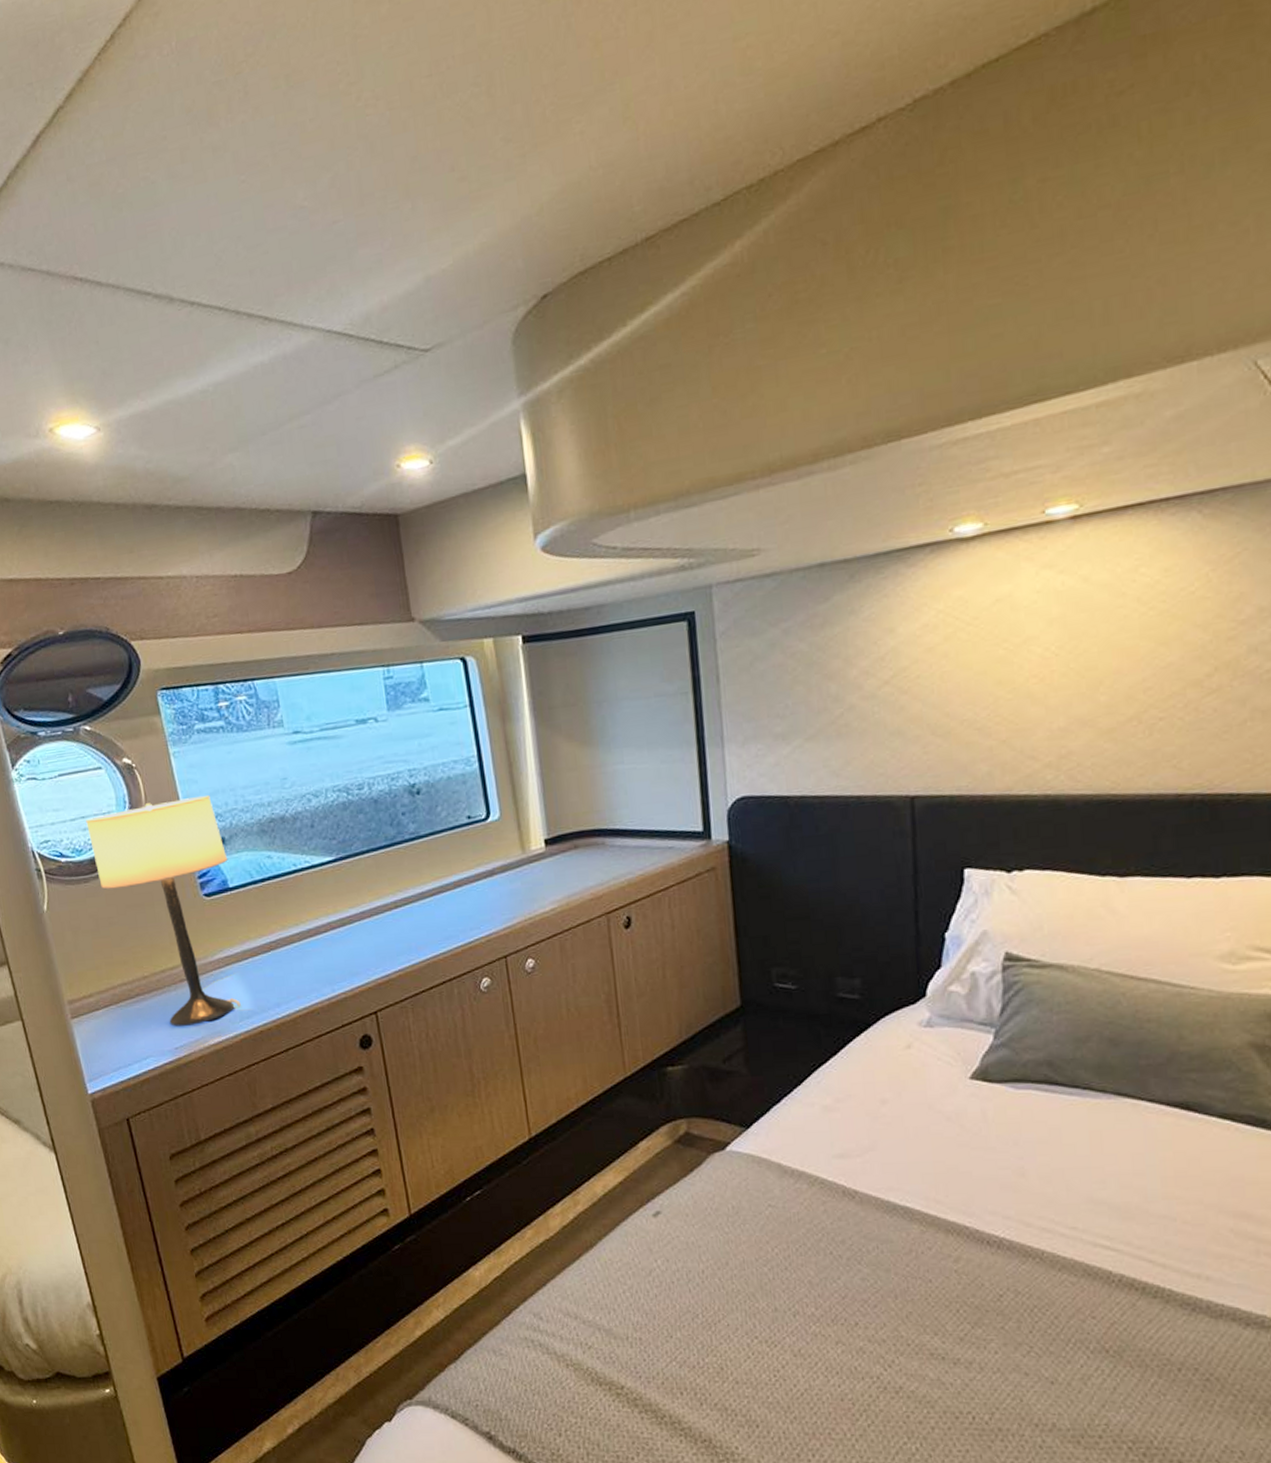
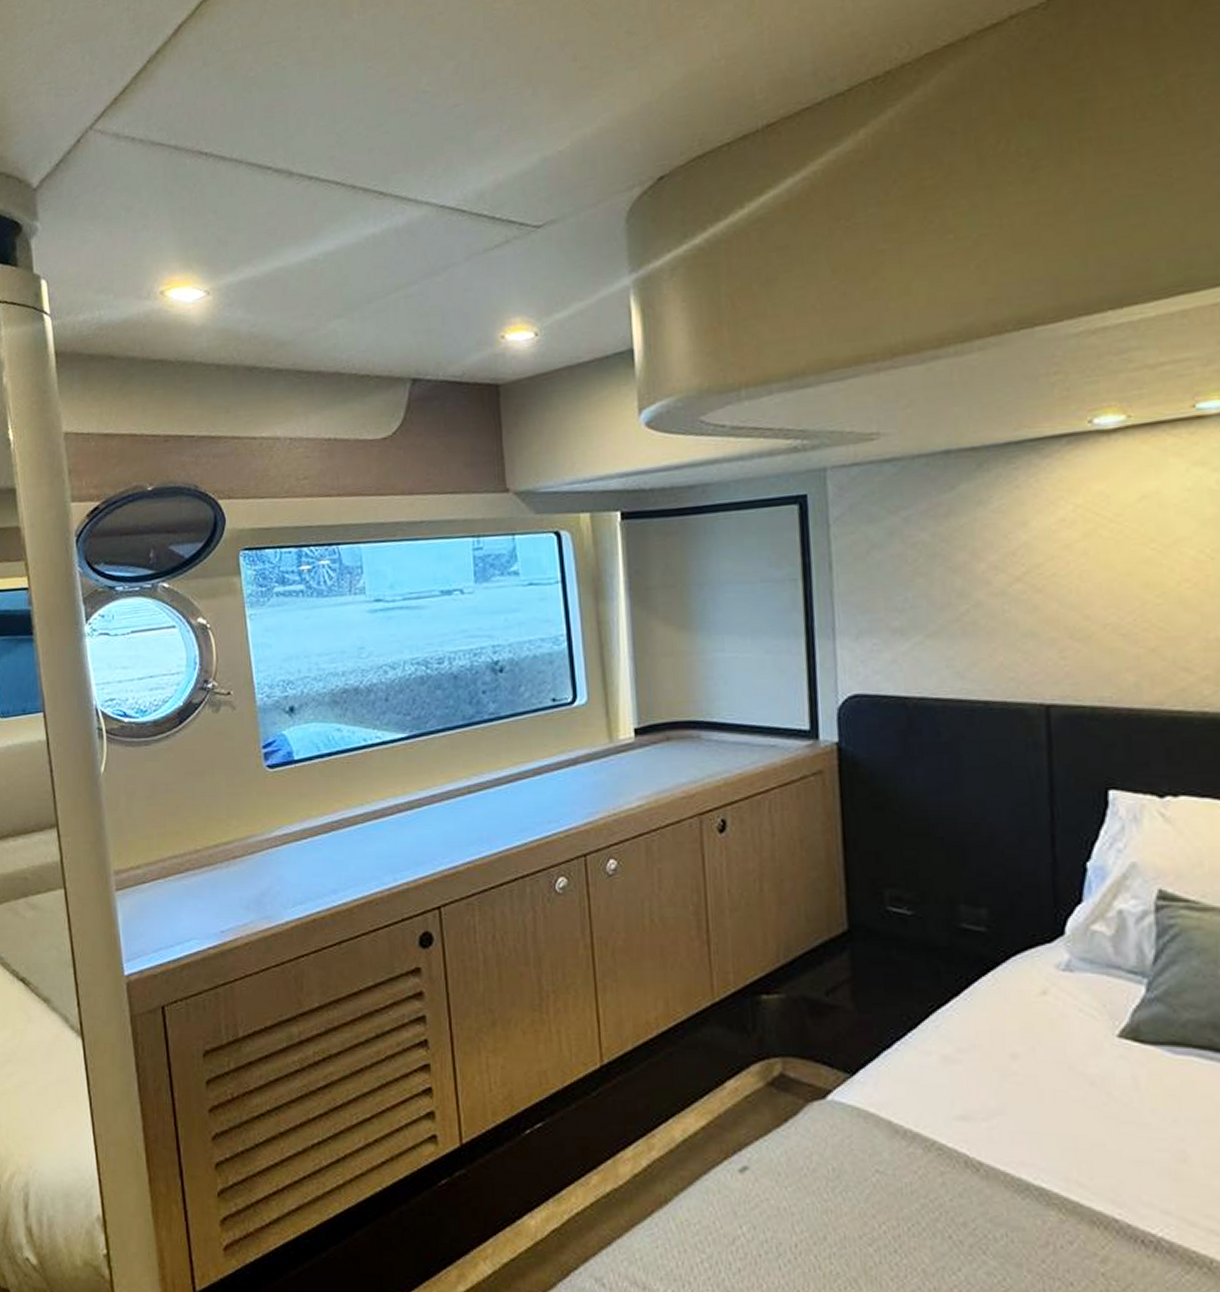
table lamp: present [86,796,241,1028] -> none [154,661,296,909]

